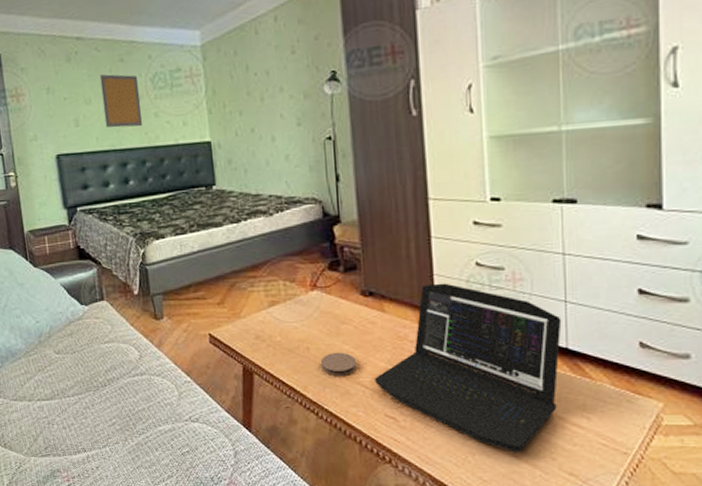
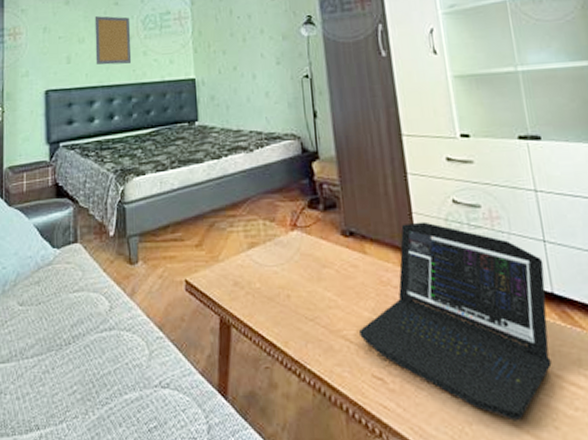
coaster: present [320,352,358,376] -> none [301,300,341,328]

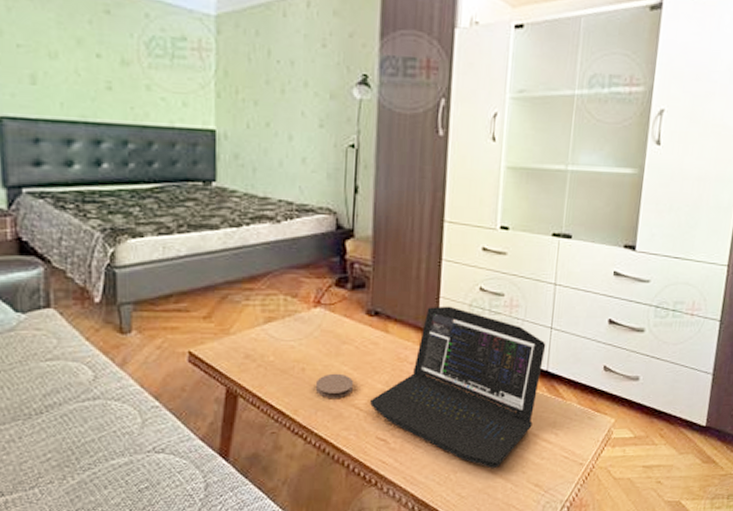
wall art: present [94,16,132,65] -> none [73,25,129,98]
coaster: none [301,300,341,328] -> present [315,373,354,398]

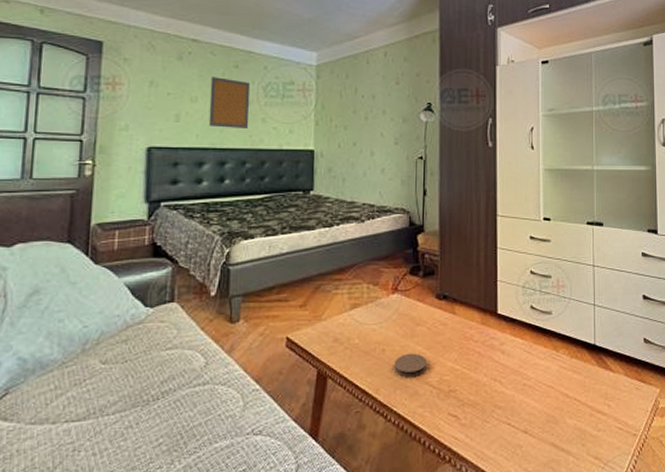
wall art: none [73,25,129,98] -> present [208,77,250,128]
laptop: present [370,306,546,469] -> none [442,288,591,442]

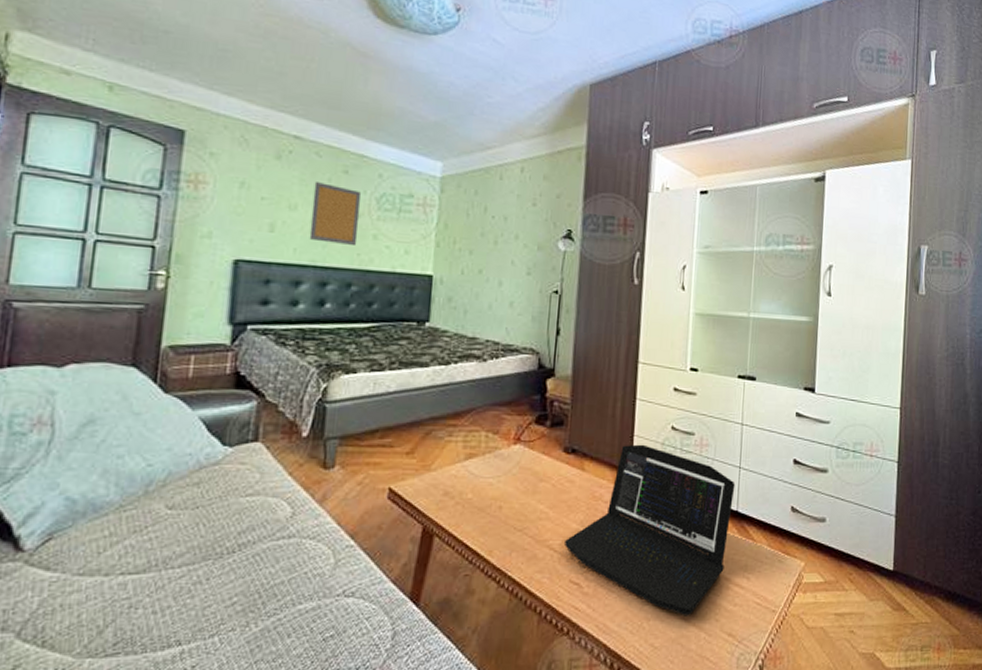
coaster: present [394,353,428,377] -> none [510,512,550,538]
laptop: none [442,288,591,442] -> present [565,444,736,616]

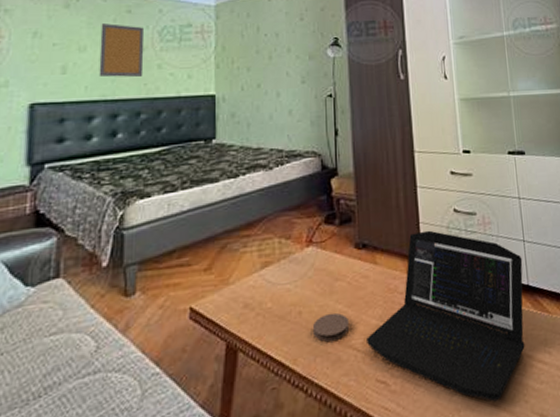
coaster: none [510,512,550,538] -> present [312,312,350,342]

